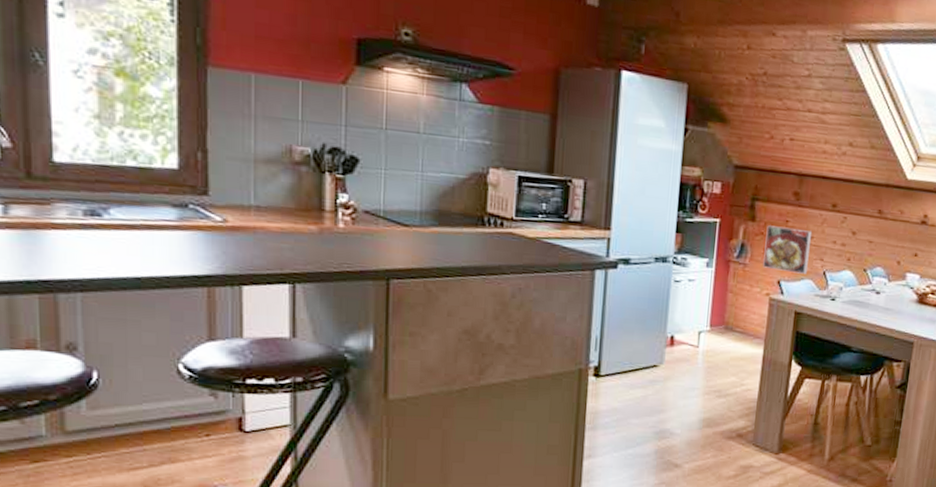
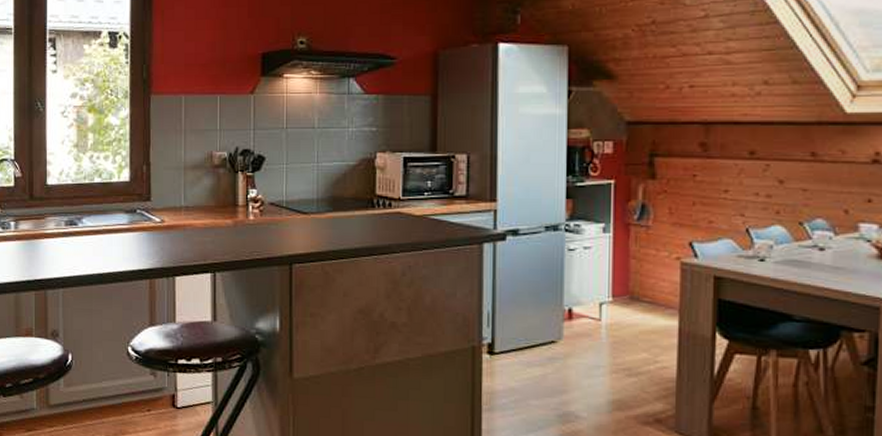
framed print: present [763,225,813,274] -> none [669,182,727,233]

